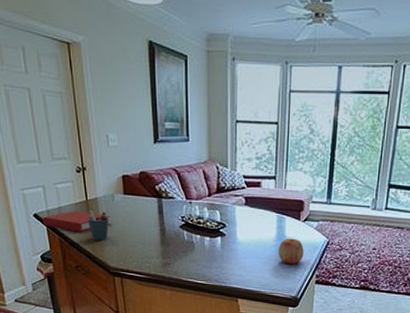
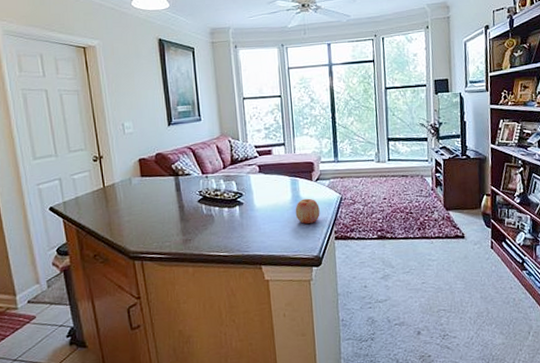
book: present [42,211,111,232] -> none [59,198,129,220]
pen holder: present [88,210,109,240] -> none [106,196,127,226]

